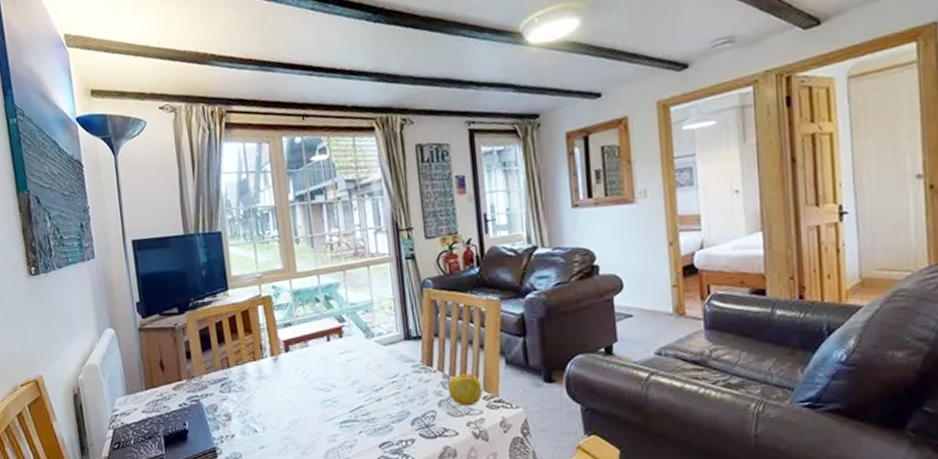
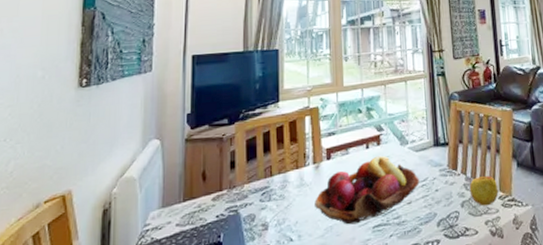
fruit basket: none [276,348,390,419] -> present [315,155,420,225]

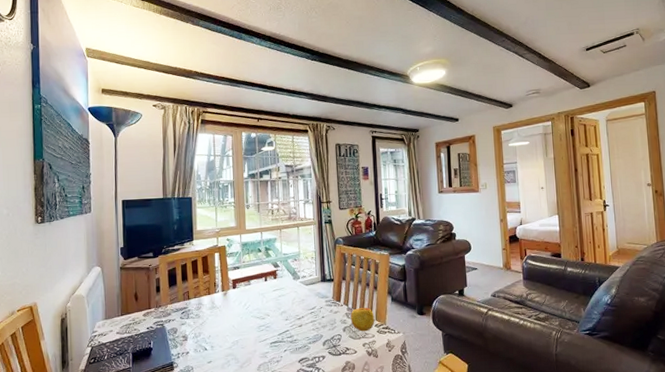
fruit basket: present [315,155,420,225] -> none [224,287,309,340]

